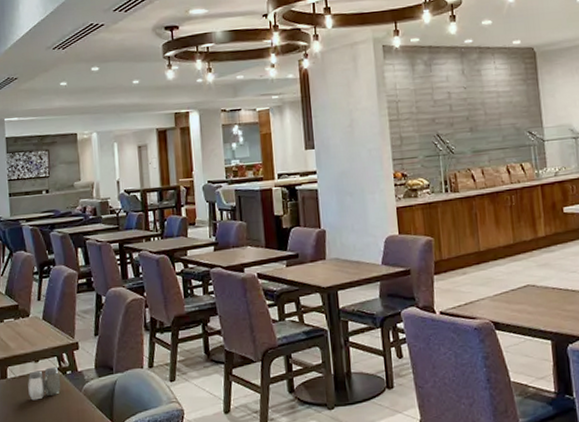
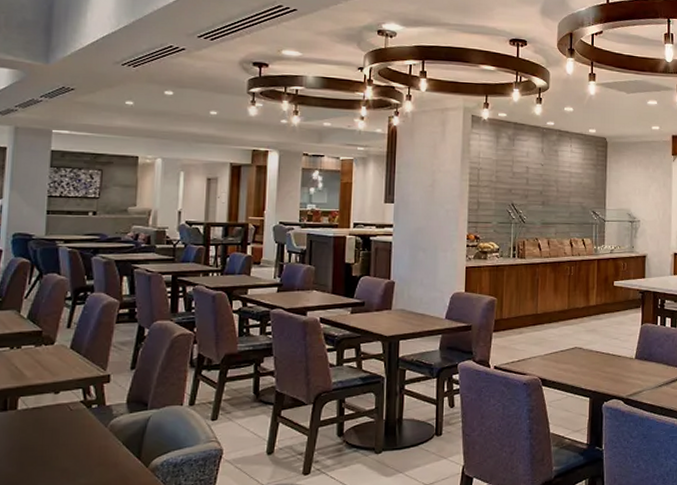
salt and pepper shaker: present [28,367,61,400] -> none [42,400,84,435]

